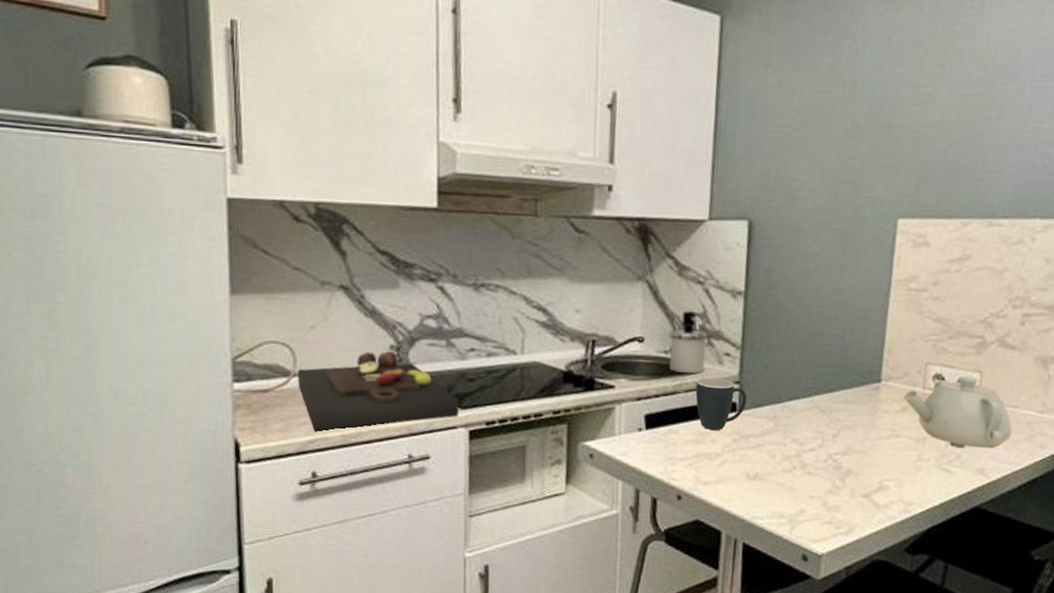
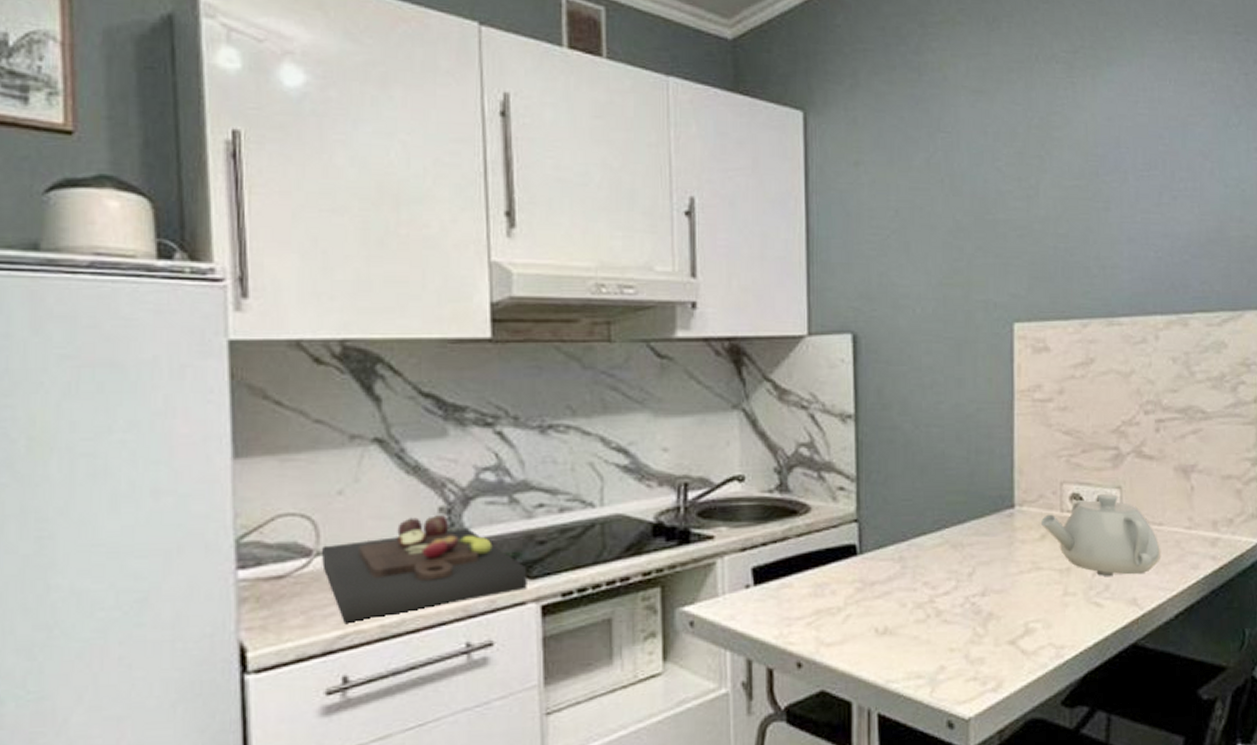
soap dispenser: present [669,310,707,374] -> none [773,440,817,515]
mug: present [695,377,747,431] -> none [808,517,868,581]

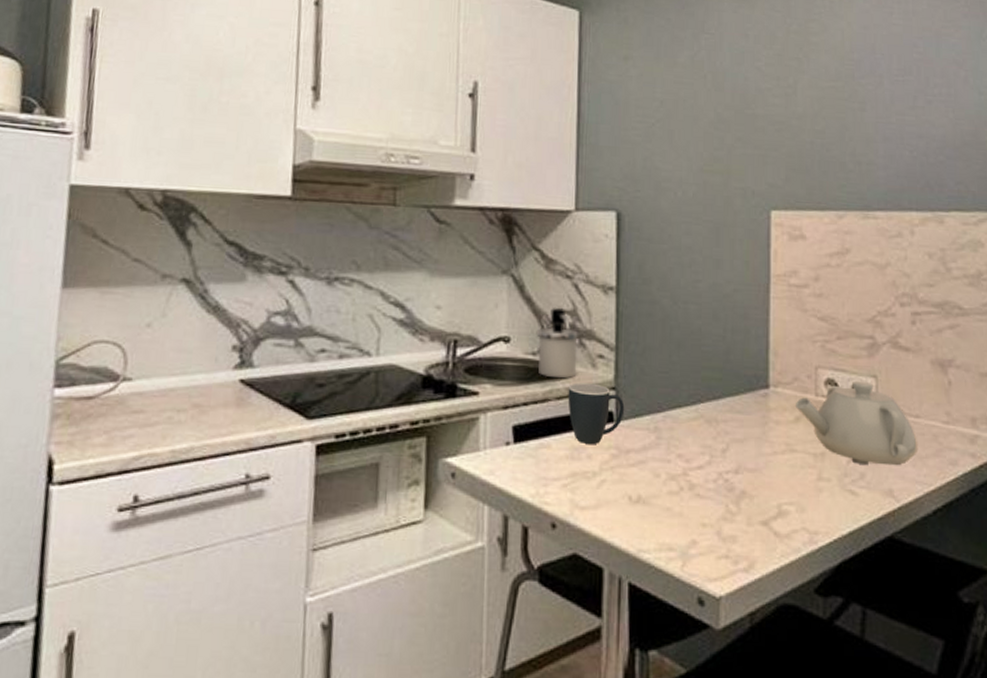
cutting board: present [322,515,527,623] -> none [127,352,306,446]
soap dispenser: none [773,440,817,515] -> present [537,307,578,379]
mug: none [808,517,868,581] -> present [568,382,625,445]

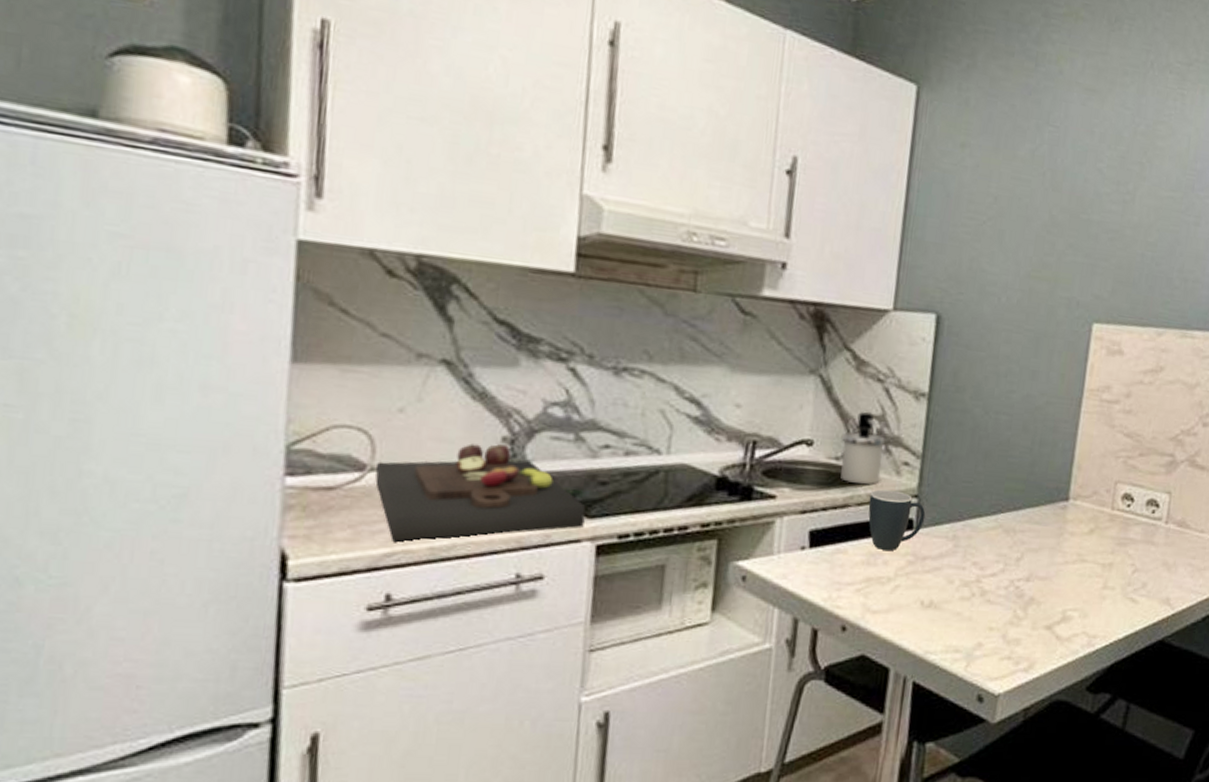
cutting board: none [127,352,306,446] -> present [375,443,586,542]
teapot: present [796,380,919,466] -> none [1092,496,1199,577]

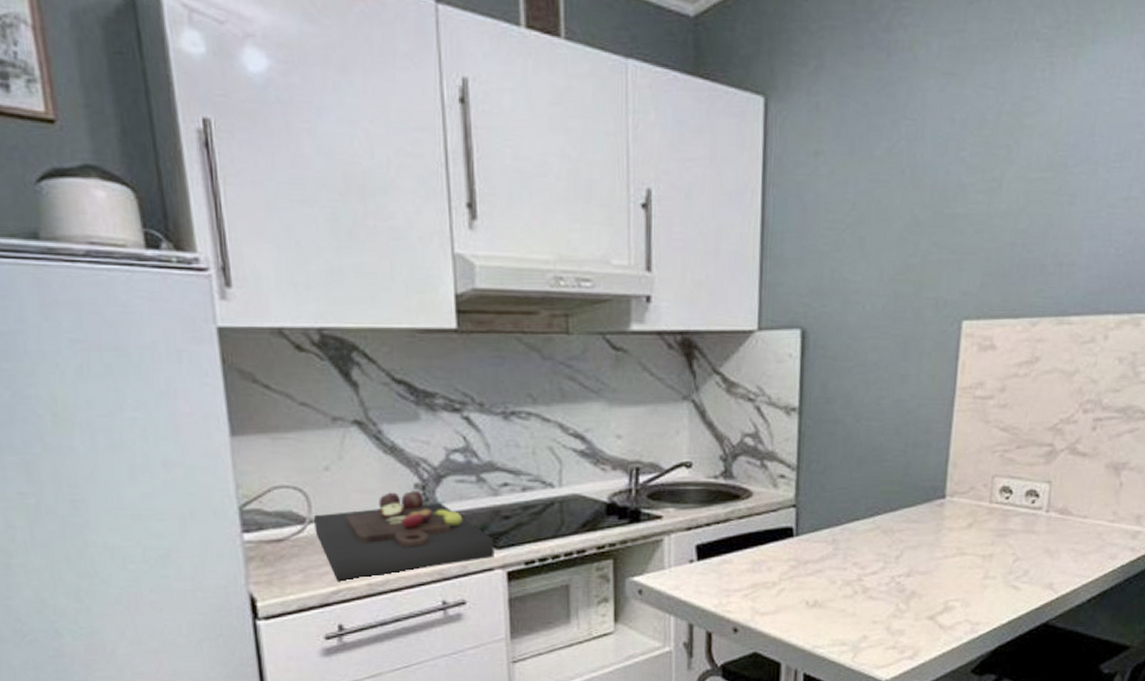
soap dispenser: present [840,411,885,485] -> none [719,430,760,499]
mug: present [868,489,926,552] -> none [749,502,805,559]

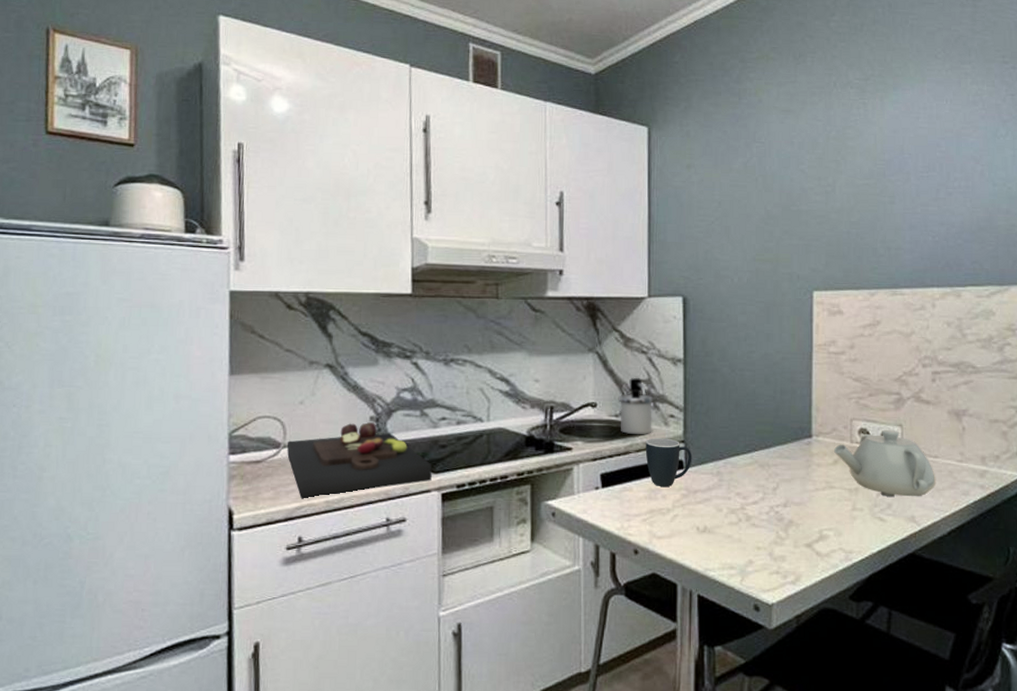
soap dispenser: none [719,430,760,499] -> present [619,377,653,435]
mug: none [749,502,805,559] -> present [645,438,692,488]
teapot: none [970,487,1083,562] -> present [834,429,937,497]

